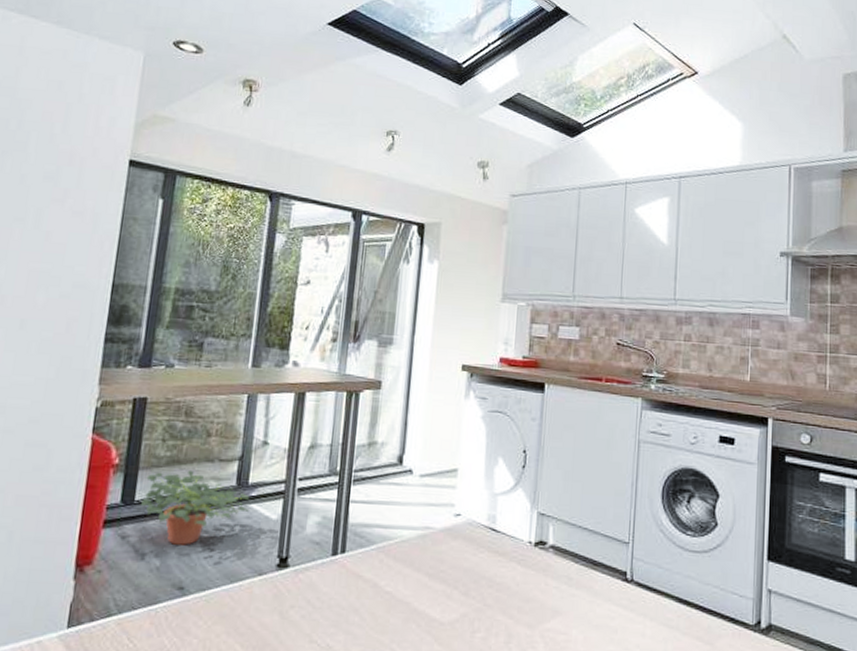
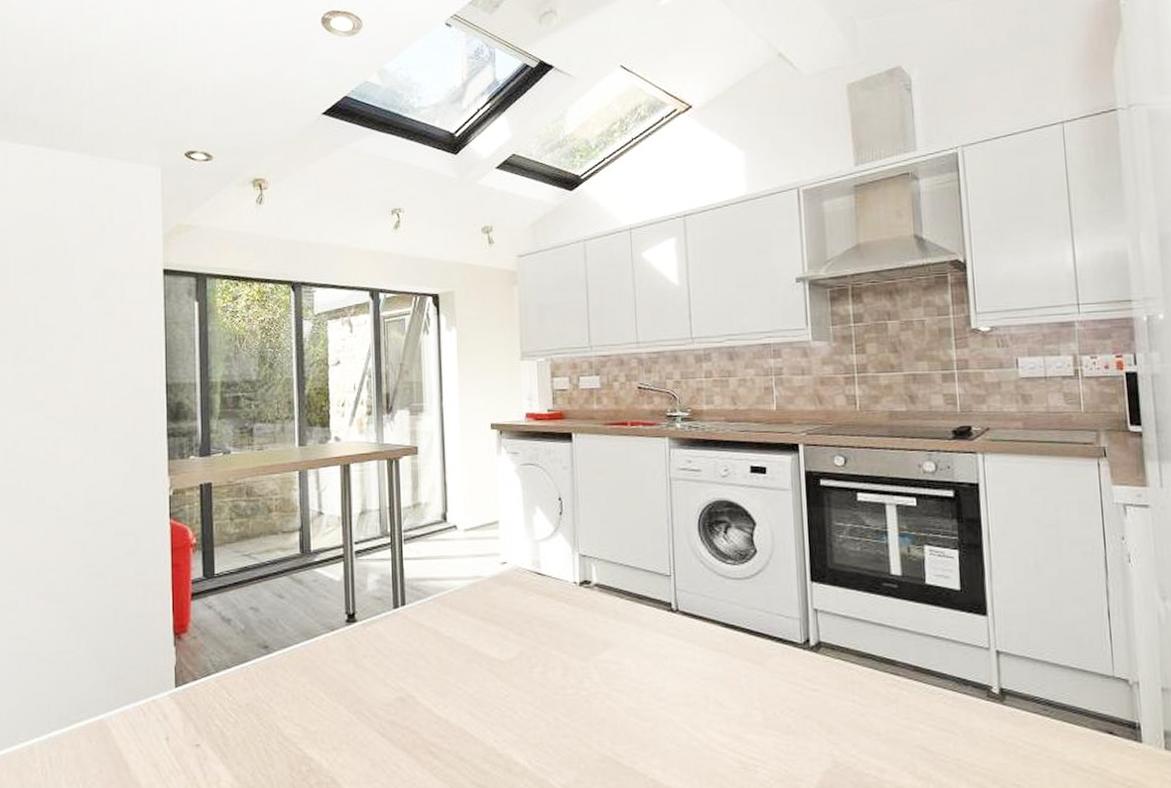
potted plant: present [141,471,249,545] -> none [221,544,315,610]

